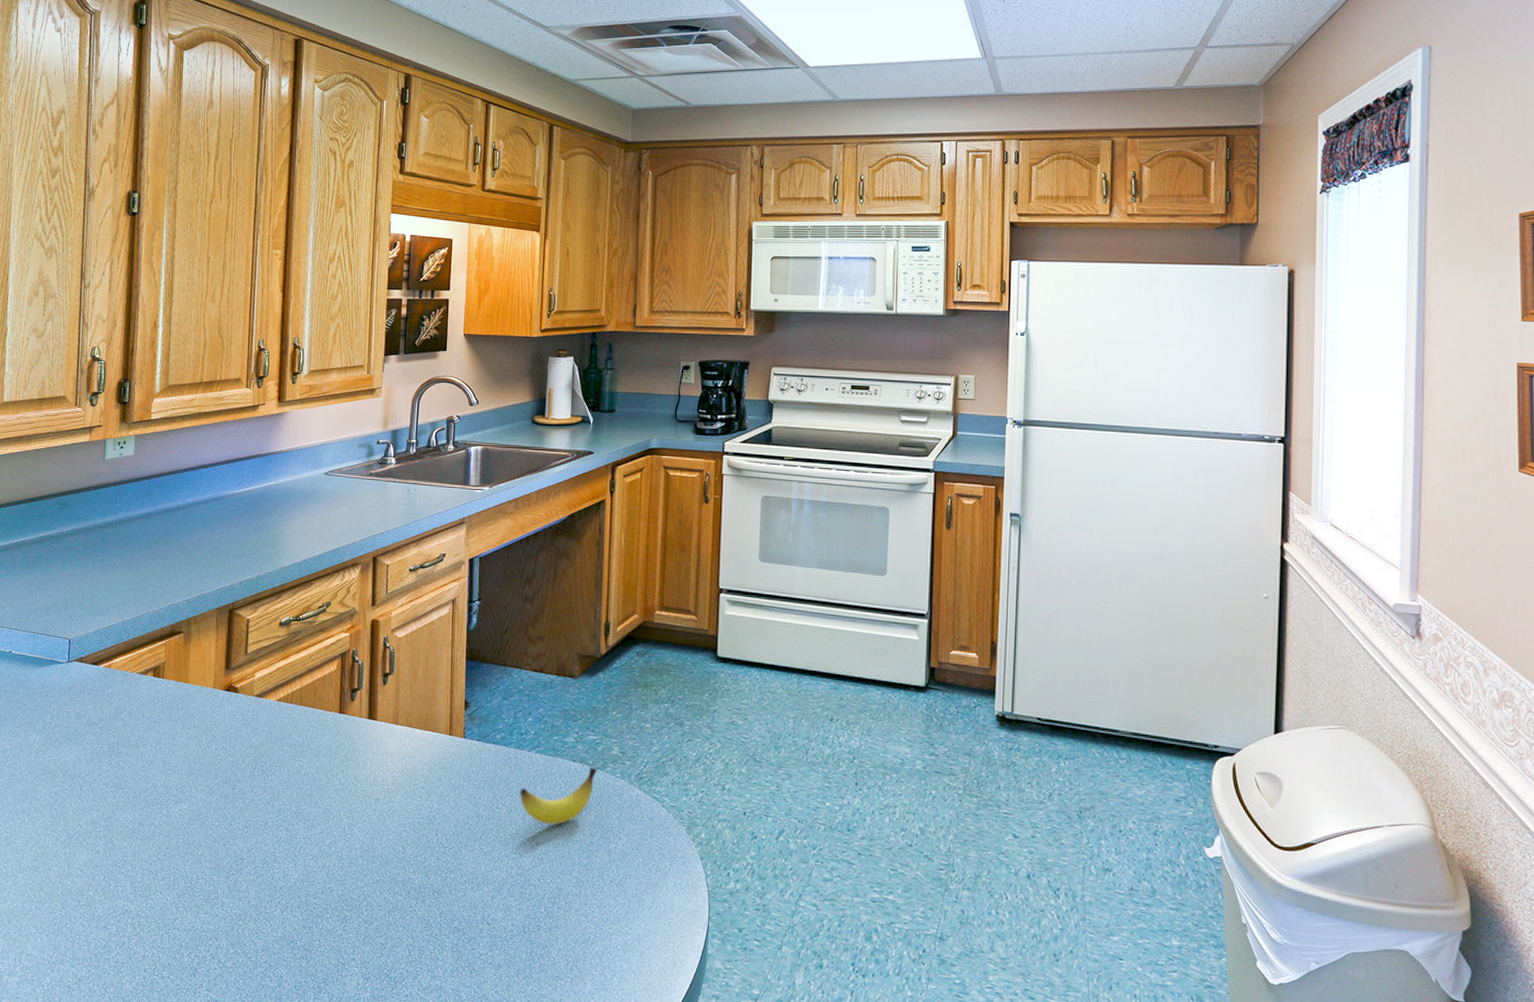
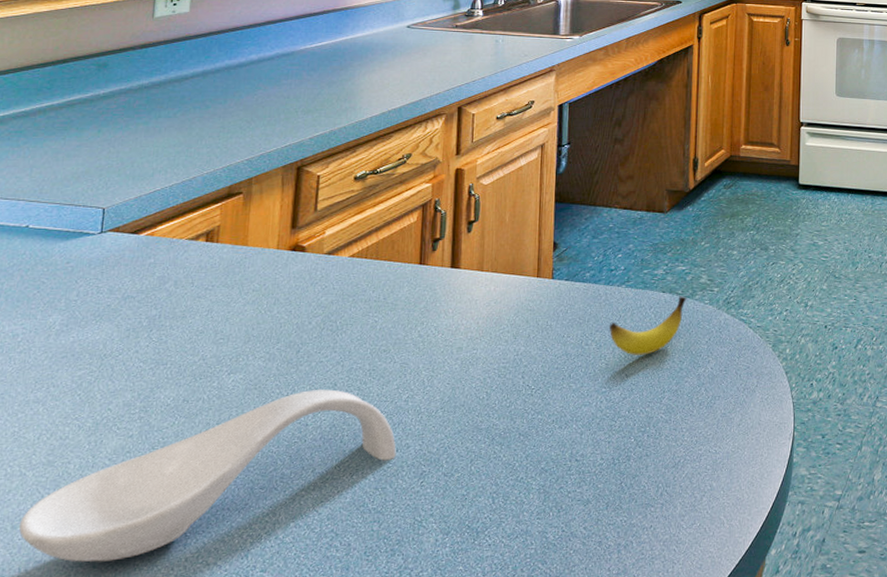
spoon rest: none [14,826,321,963] -> present [19,389,396,563]

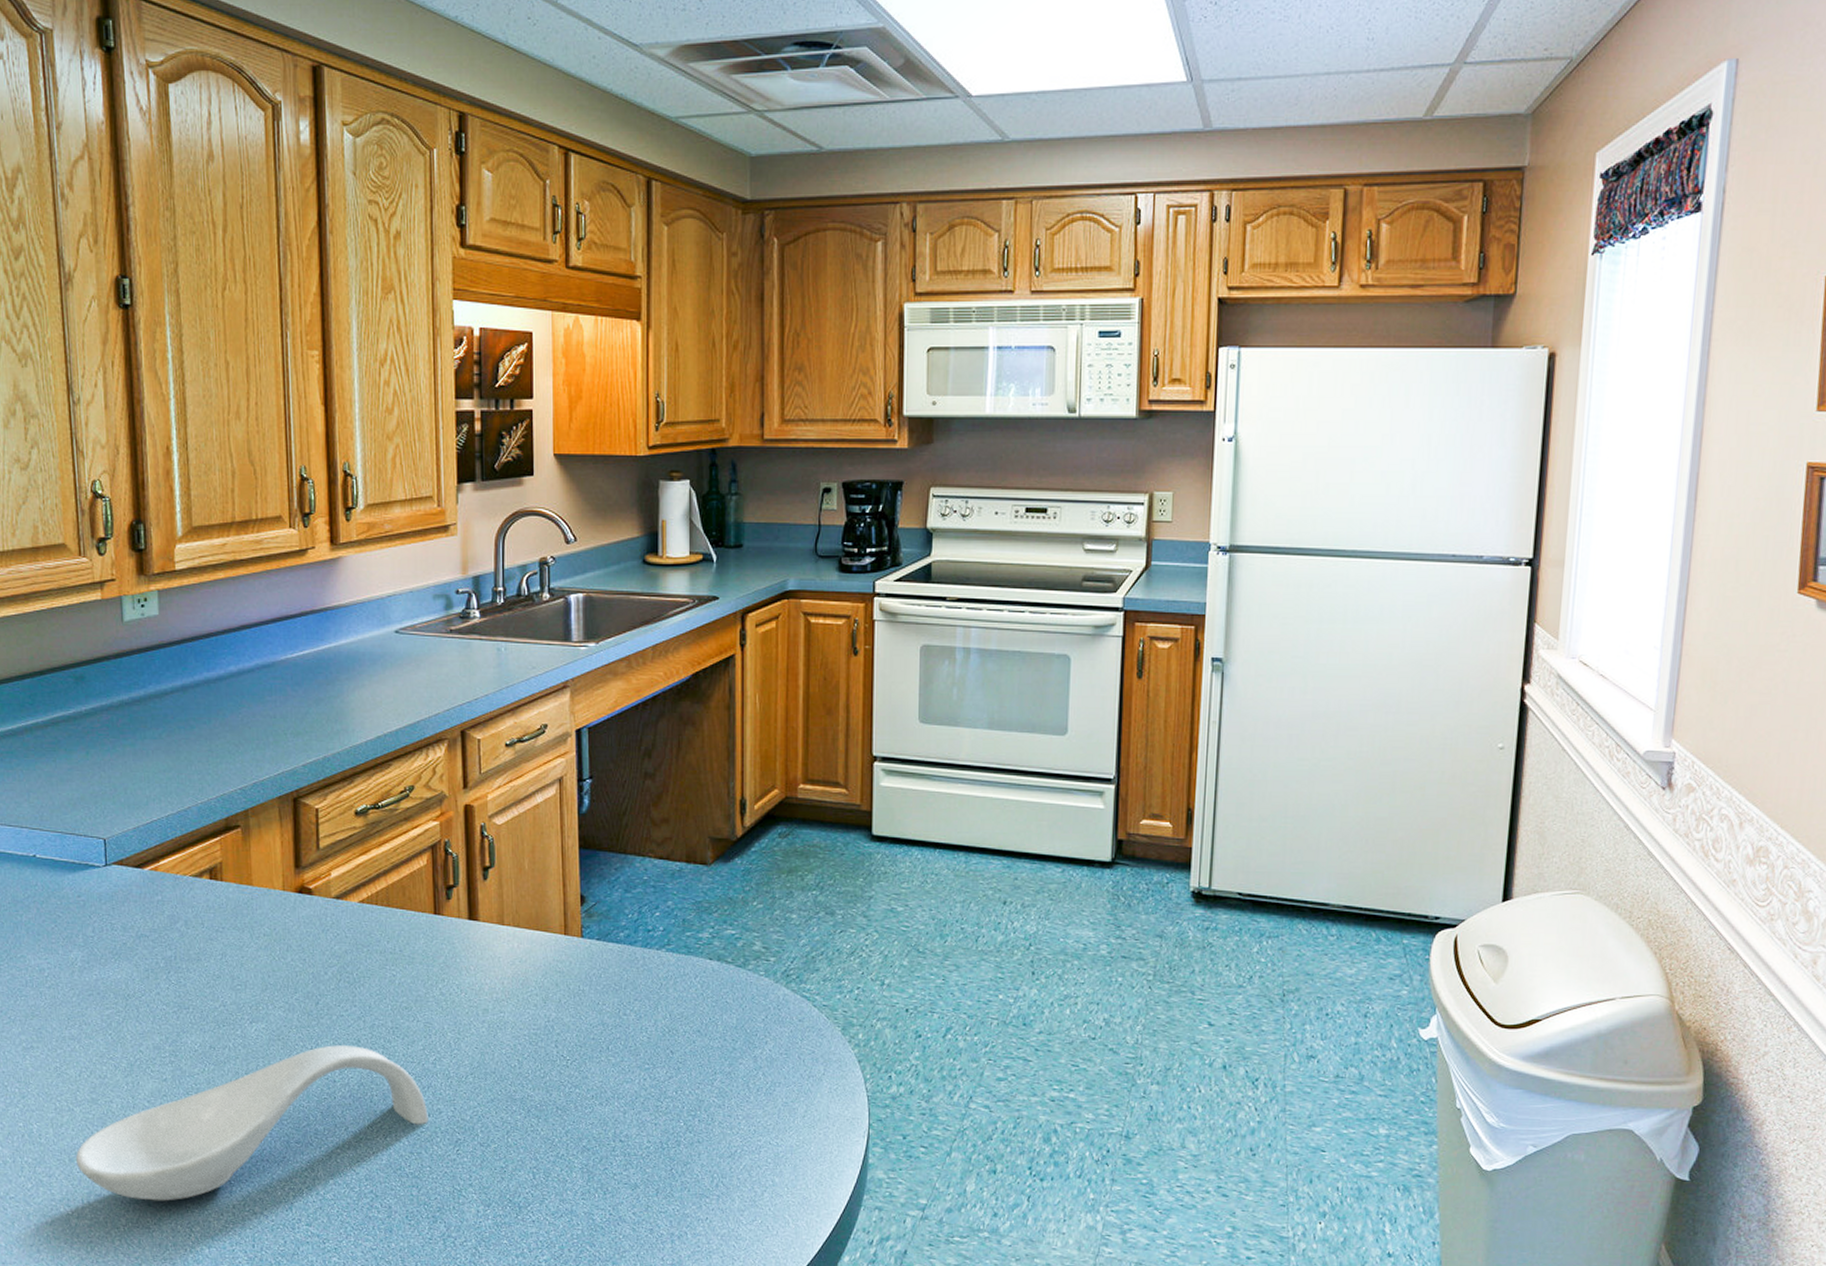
banana: present [609,296,687,355] -> none [649,965,738,1030]

